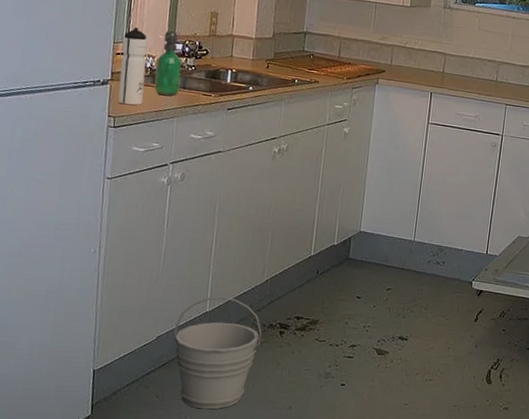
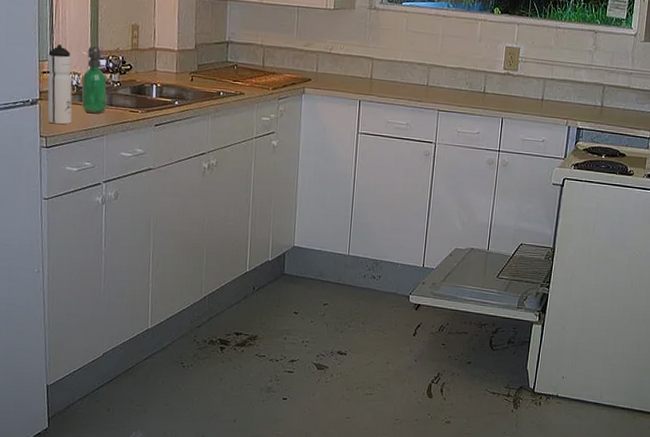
bucket: present [173,296,262,410] -> none [119,313,204,423]

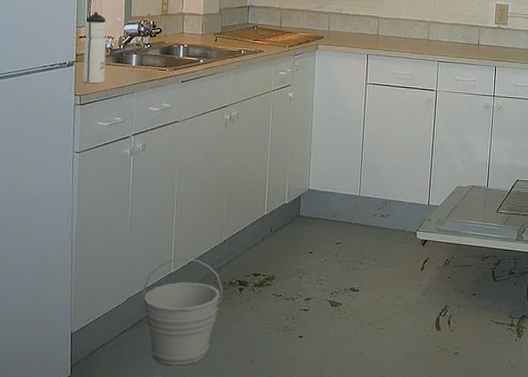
soap dispenser: present [81,45,107,114] -> none [114,12,139,73]
bucket: none [119,313,204,423] -> present [142,258,223,366]

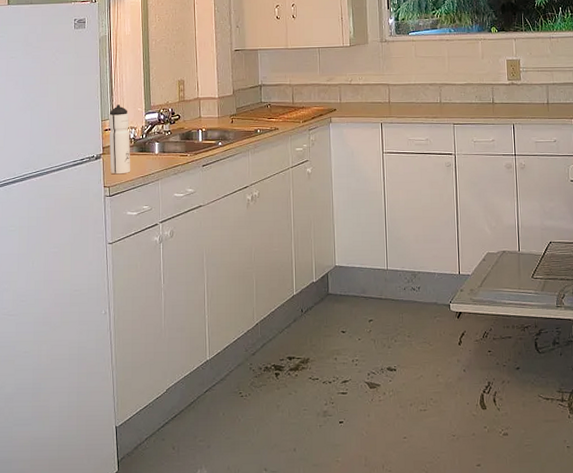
bucket: present [142,258,223,366] -> none [181,344,260,458]

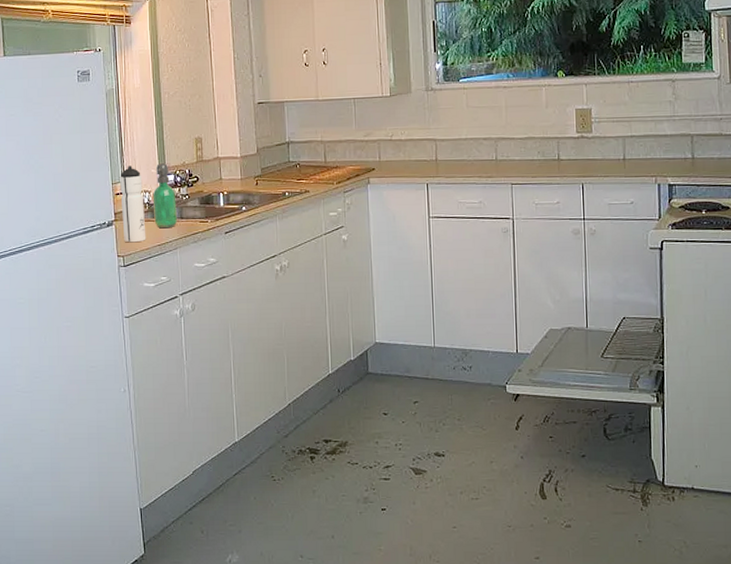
soap dispenser: none [138,101,160,162] -> present [152,162,178,229]

